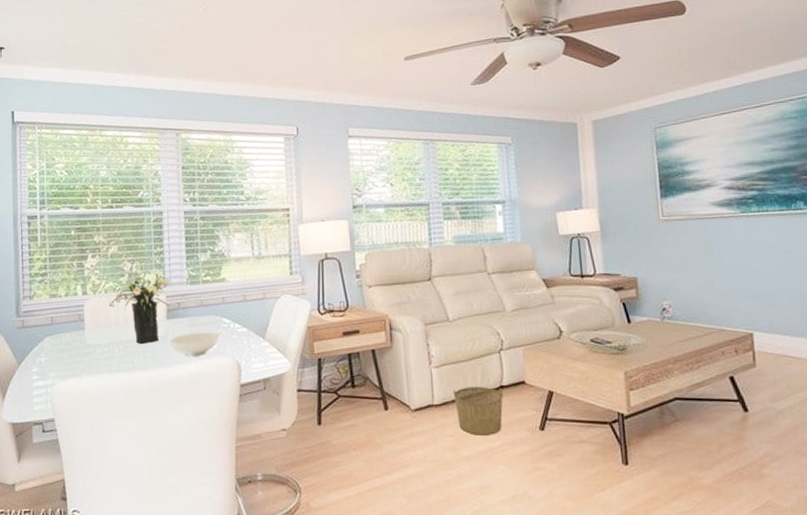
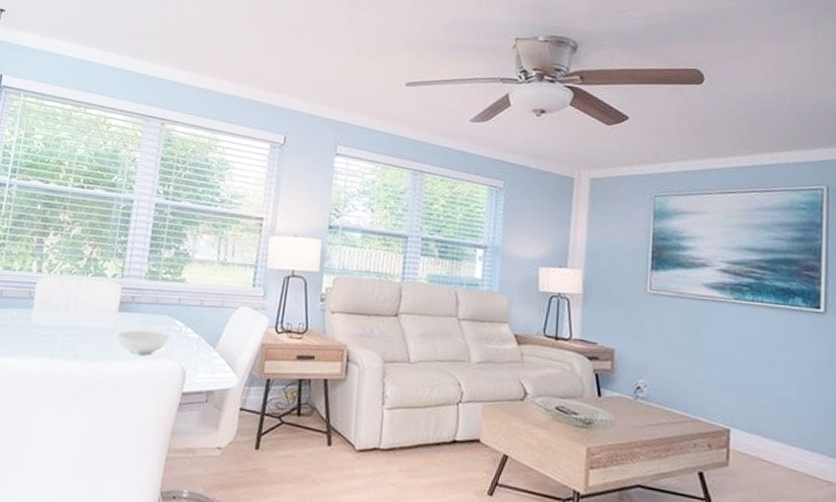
flower arrangement: present [108,273,170,344] -> none [61,262,129,334]
basket: present [452,386,503,436] -> none [402,435,455,492]

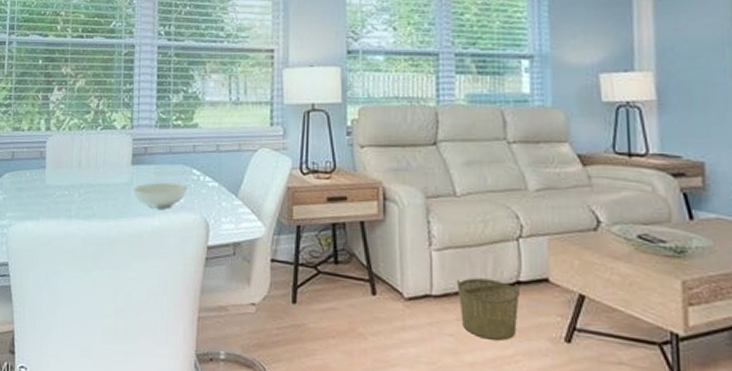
basket: none [402,435,455,492] -> present [456,277,520,341]

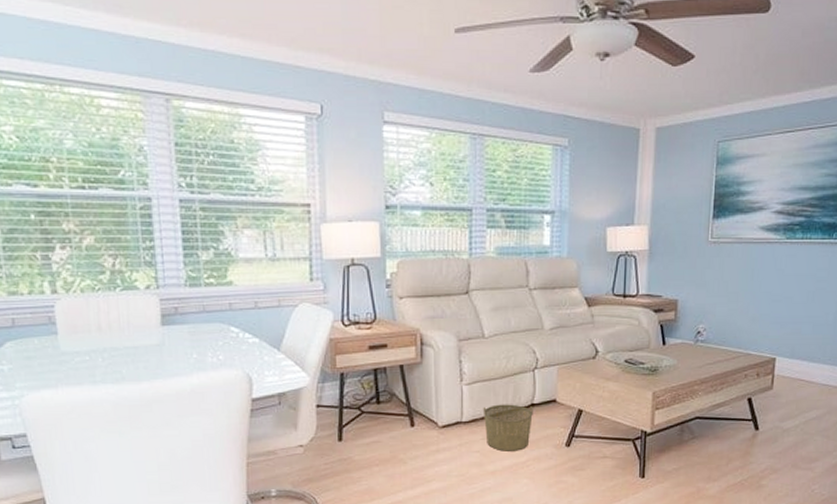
bowl: present [133,182,188,209] -> none [166,341,227,367]

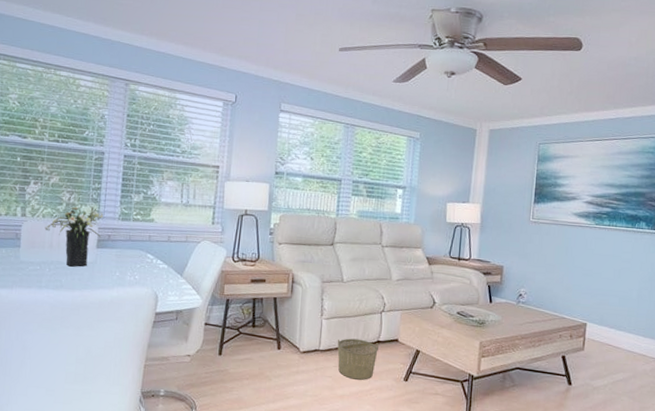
flower arrangement: none [86,272,165,353] -> present [44,206,104,267]

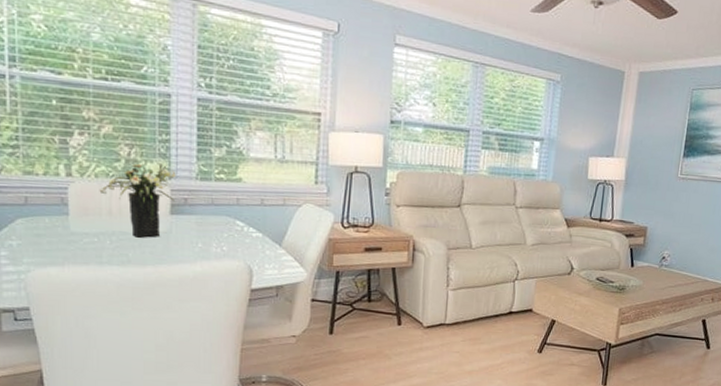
basket: present [337,338,379,380] -> none [465,310,511,354]

